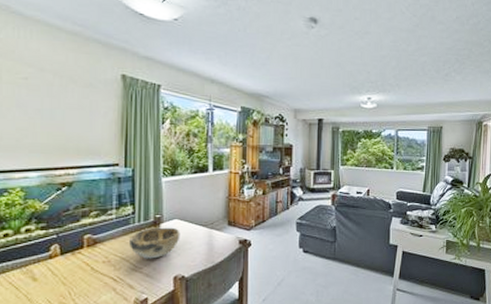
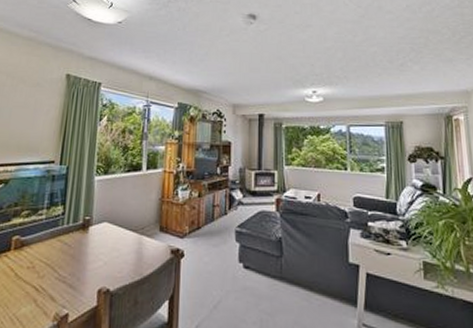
decorative bowl: present [130,227,180,259] -> none [56,230,109,267]

